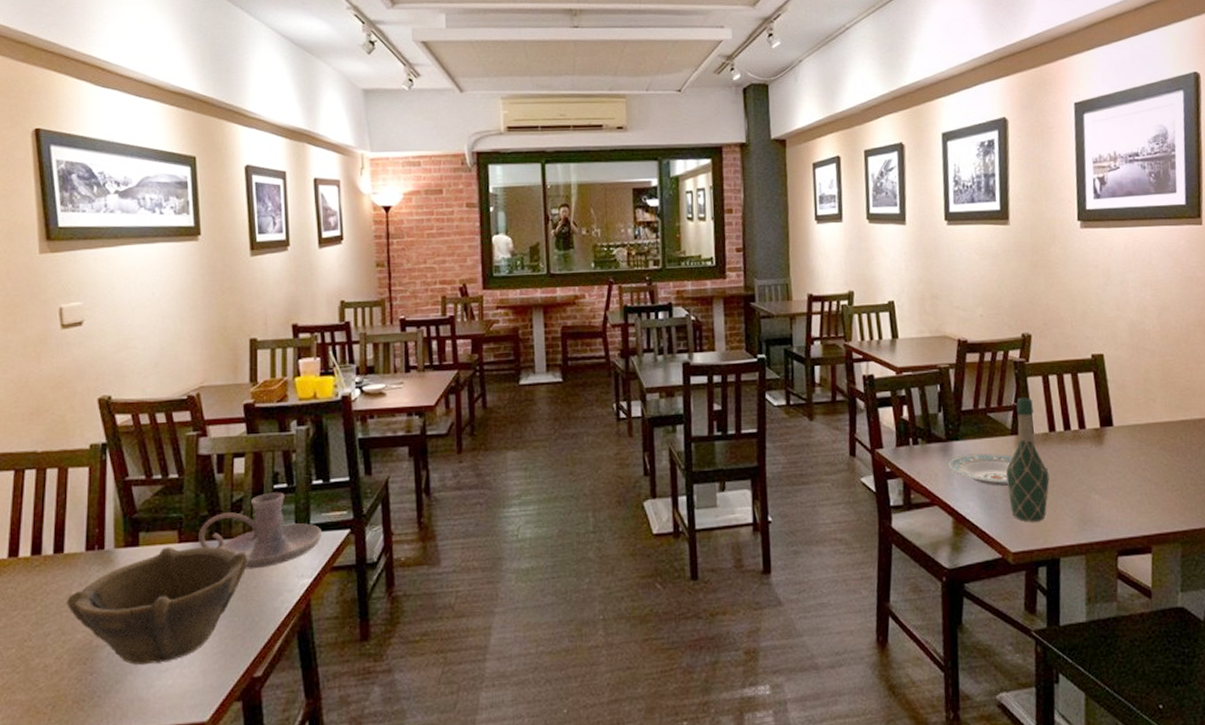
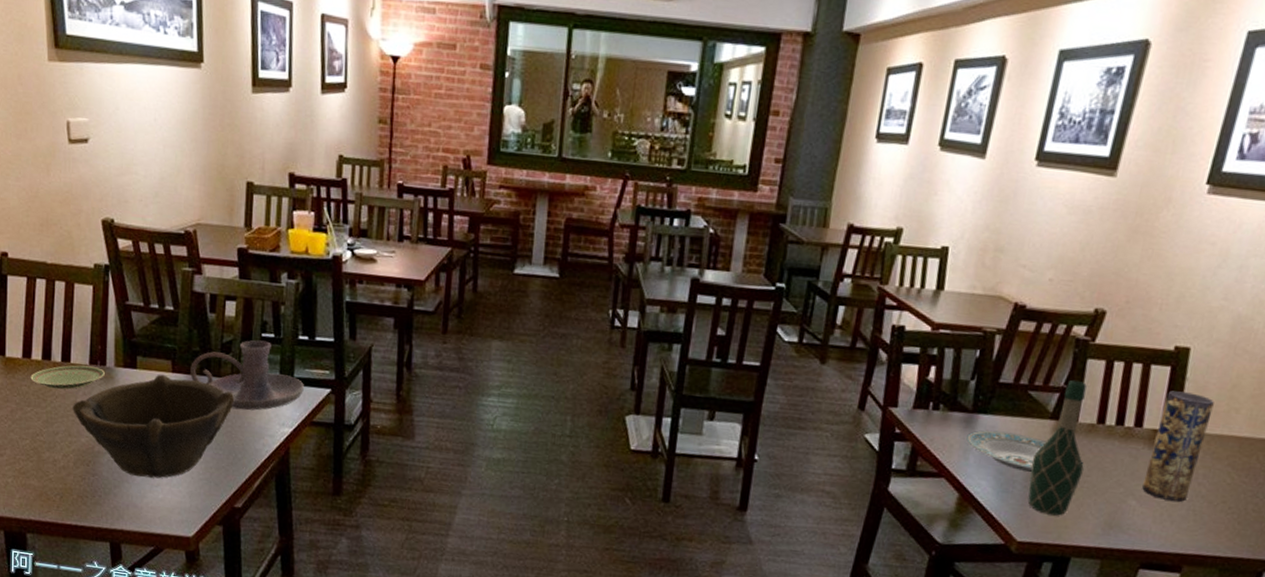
plate: none [17,553,103,586] -> present [30,365,105,390]
vase: none [1097,391,1138,490] -> present [1142,390,1214,502]

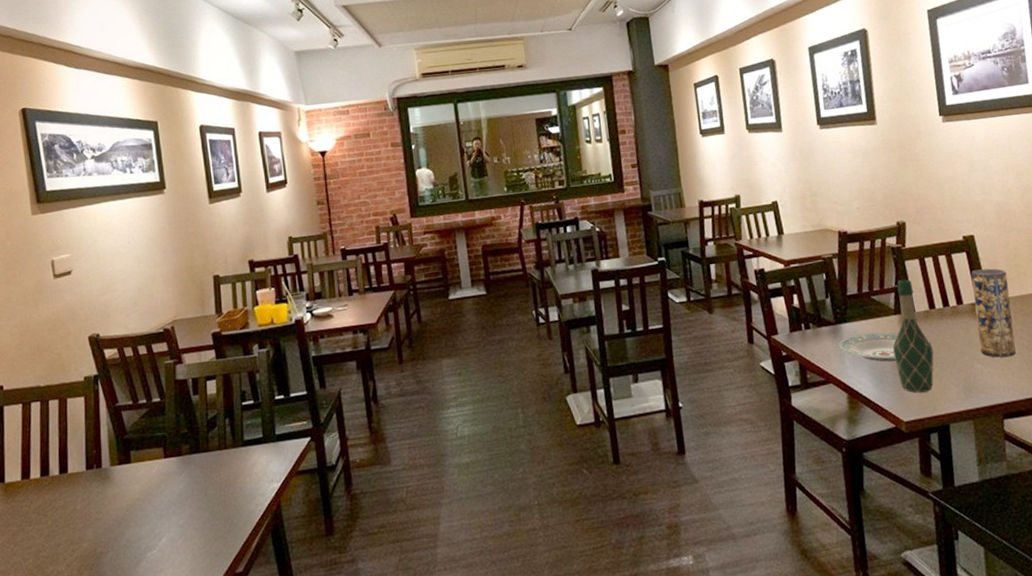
plate: present [30,365,105,390] -> none [30,471,101,503]
bowl: present [73,374,234,479] -> none [73,459,224,568]
candle holder: present [190,340,304,411] -> none [181,408,286,478]

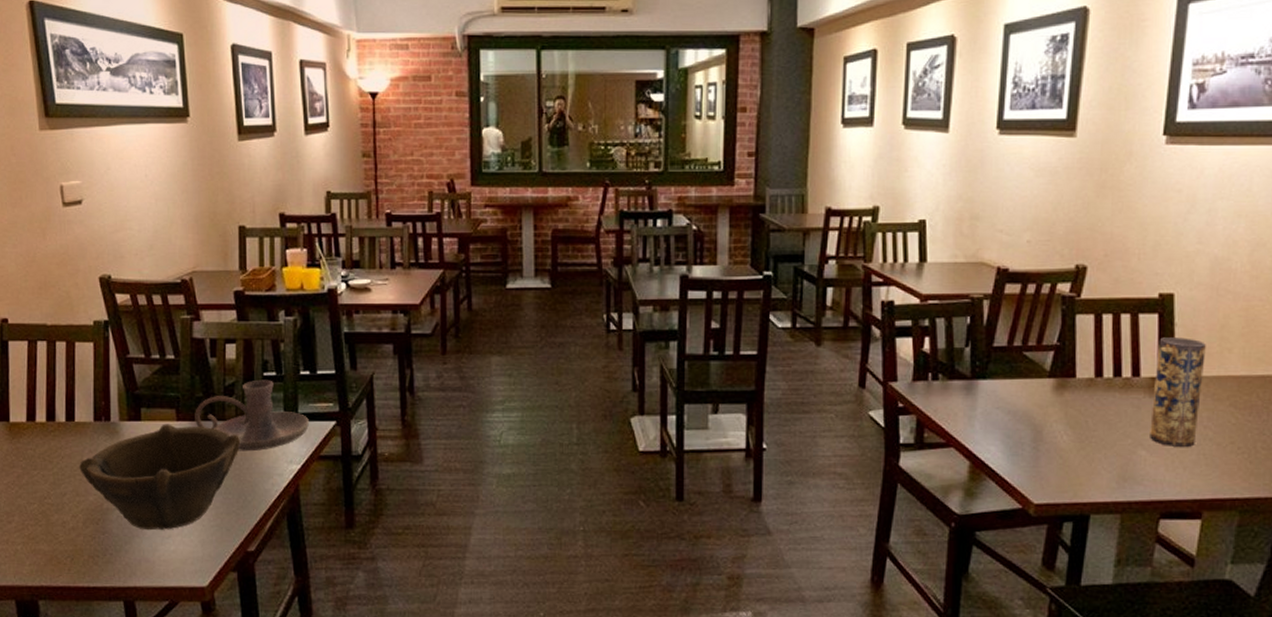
bowl: none [73,459,224,568] -> present [79,424,240,531]
candle holder: none [181,408,286,478] -> present [195,379,309,452]
plate: present [837,332,932,362] -> none [968,395,1089,432]
wine bottle: present [892,279,934,393] -> none [1037,337,1089,474]

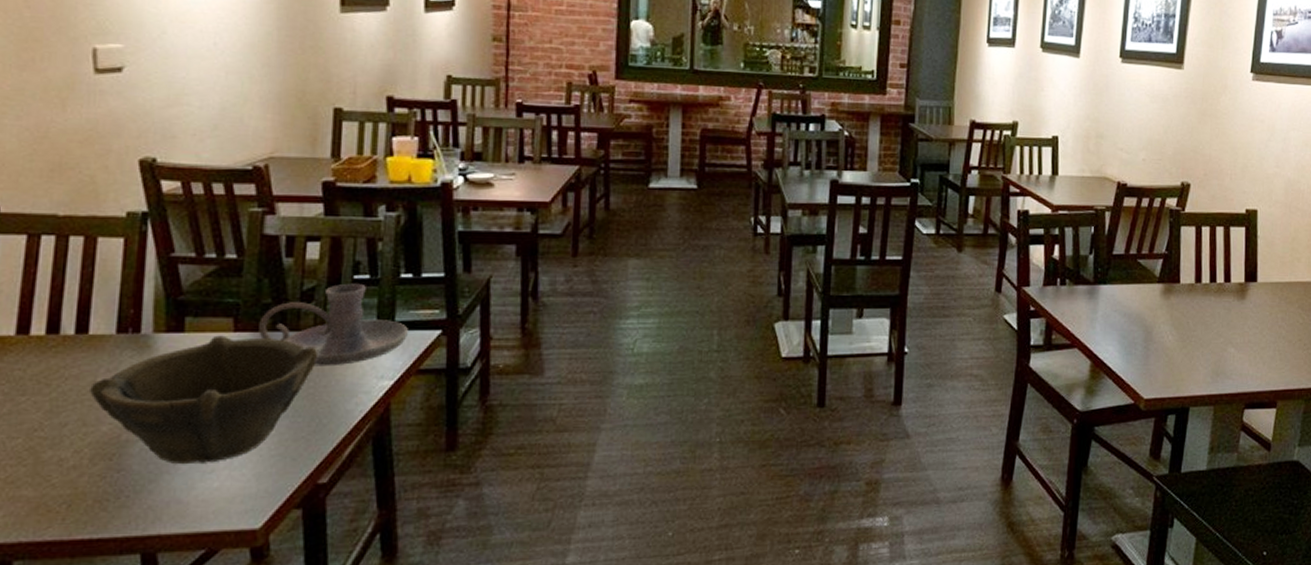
vase: present [1150,337,1206,448] -> none [1237,248,1281,345]

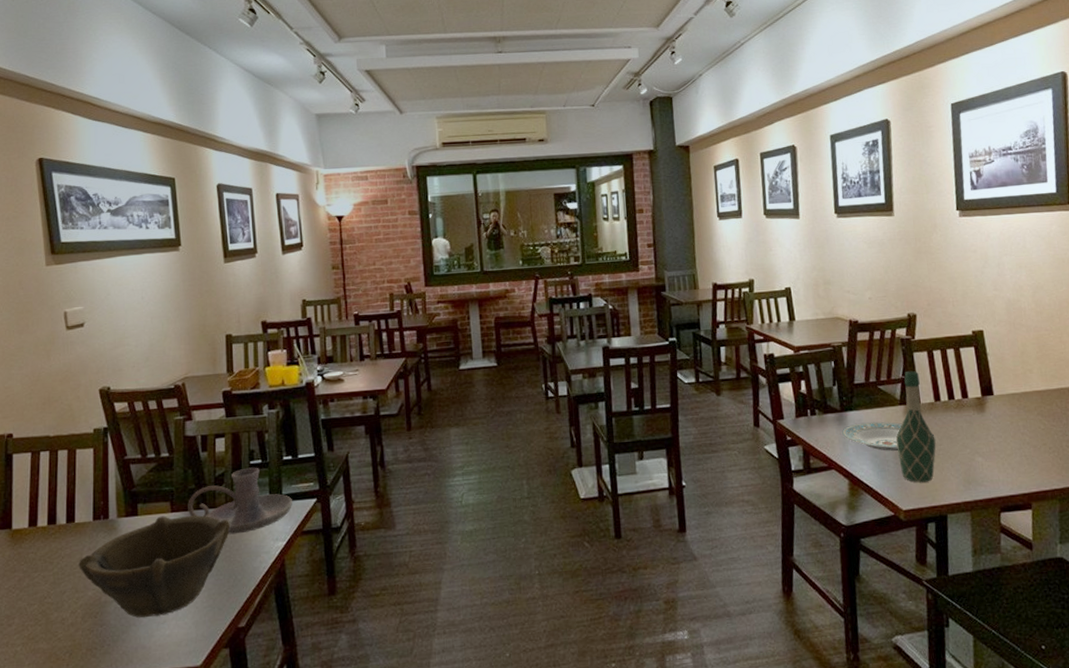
plate: none [1090,299,1190,333] -> present [841,421,935,451]
wine bottle: none [1147,247,1190,370] -> present [895,371,936,483]

